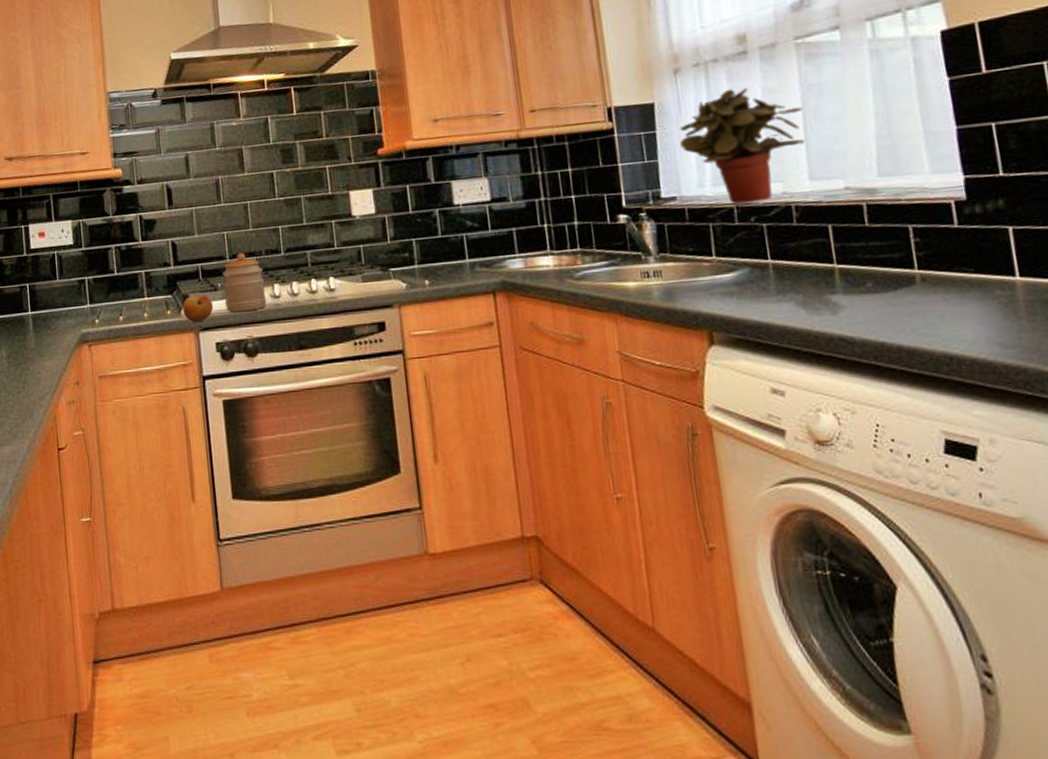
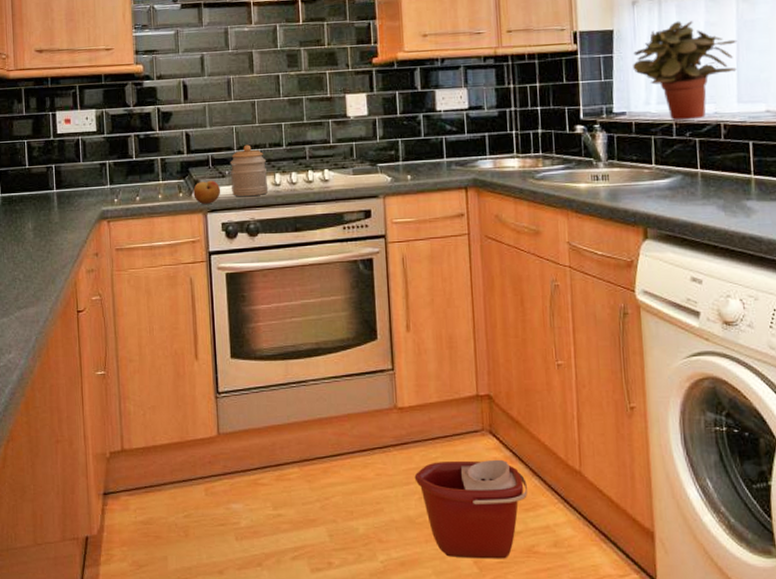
bucket: none [453,614,591,738] -> present [414,459,527,559]

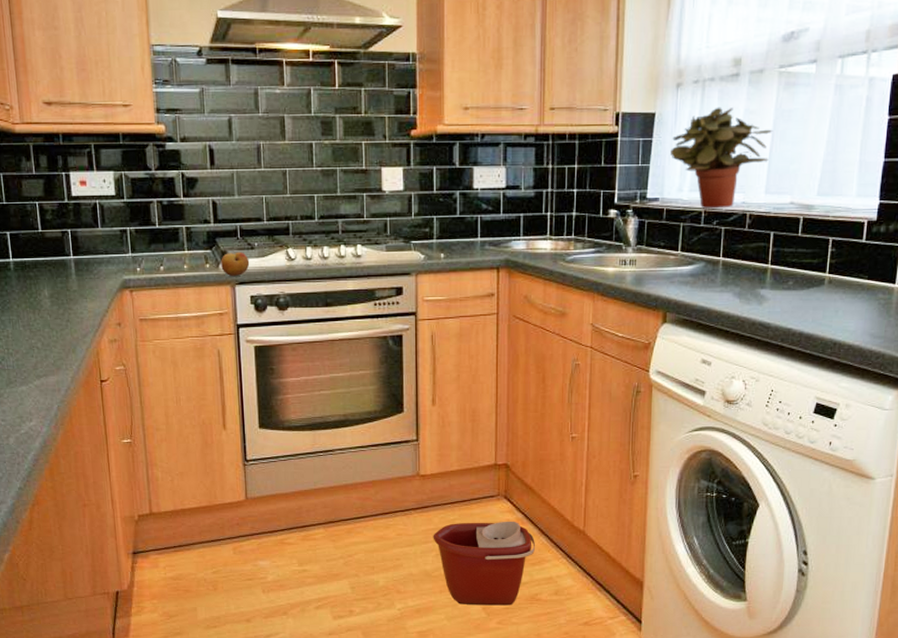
jar: present [229,144,269,197] -> none [259,216,299,270]

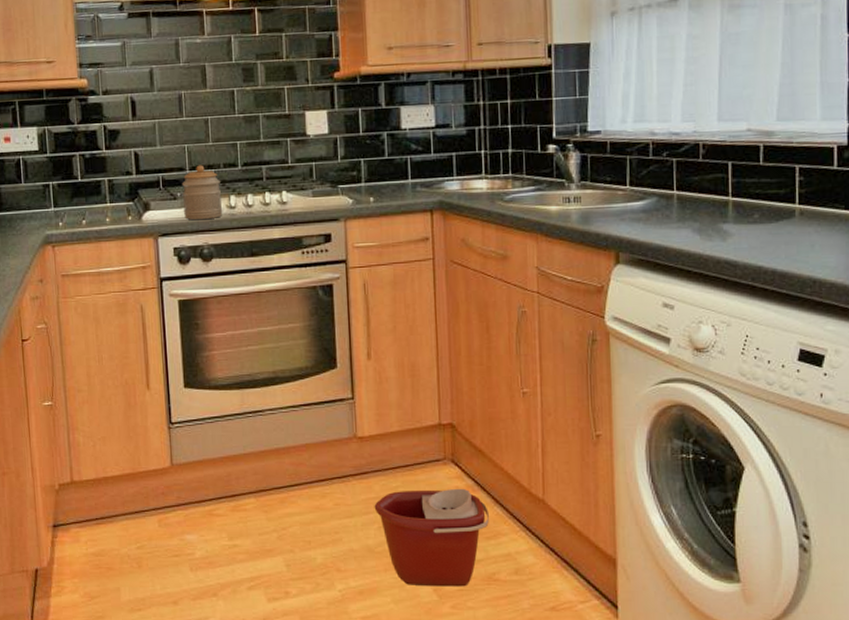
fruit: present [221,251,250,277] -> none [143,202,173,229]
jar: none [259,216,299,270] -> present [181,165,223,220]
potted plant: present [670,107,773,209] -> none [610,33,720,140]

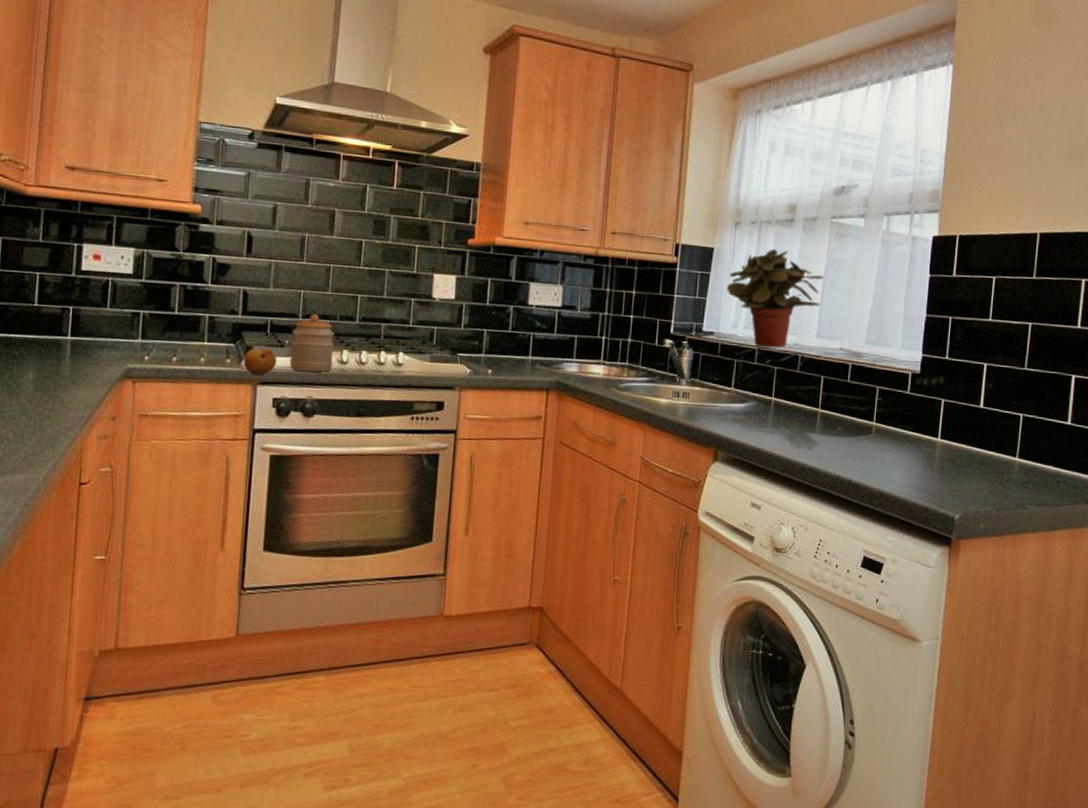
fruit: none [143,202,173,229] -> present [243,348,277,376]
bucket: present [374,488,489,587] -> none [452,674,567,777]
potted plant: none [610,33,720,140] -> present [727,248,825,349]

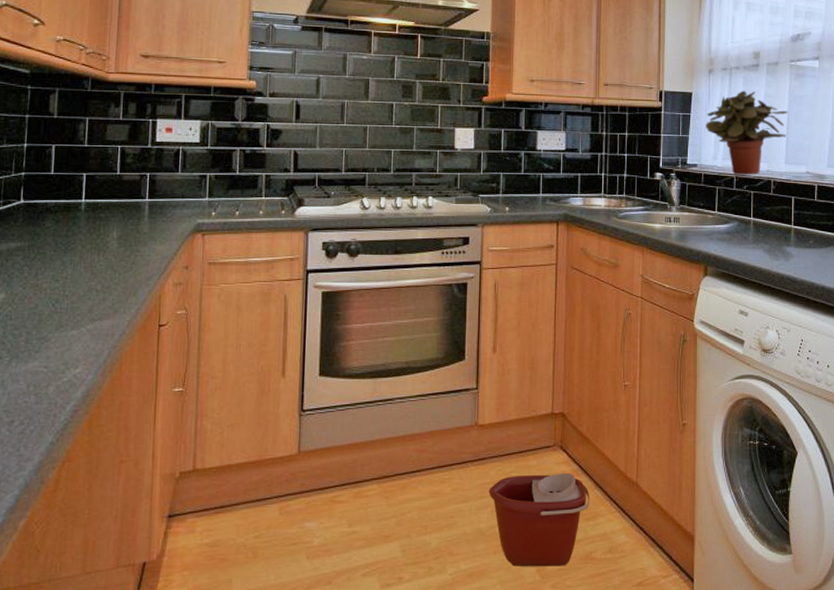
fruit: present [243,348,277,376] -> none [296,199,325,224]
jar: present [290,313,336,372] -> none [336,168,374,218]
bucket: none [452,674,567,777] -> present [488,472,590,567]

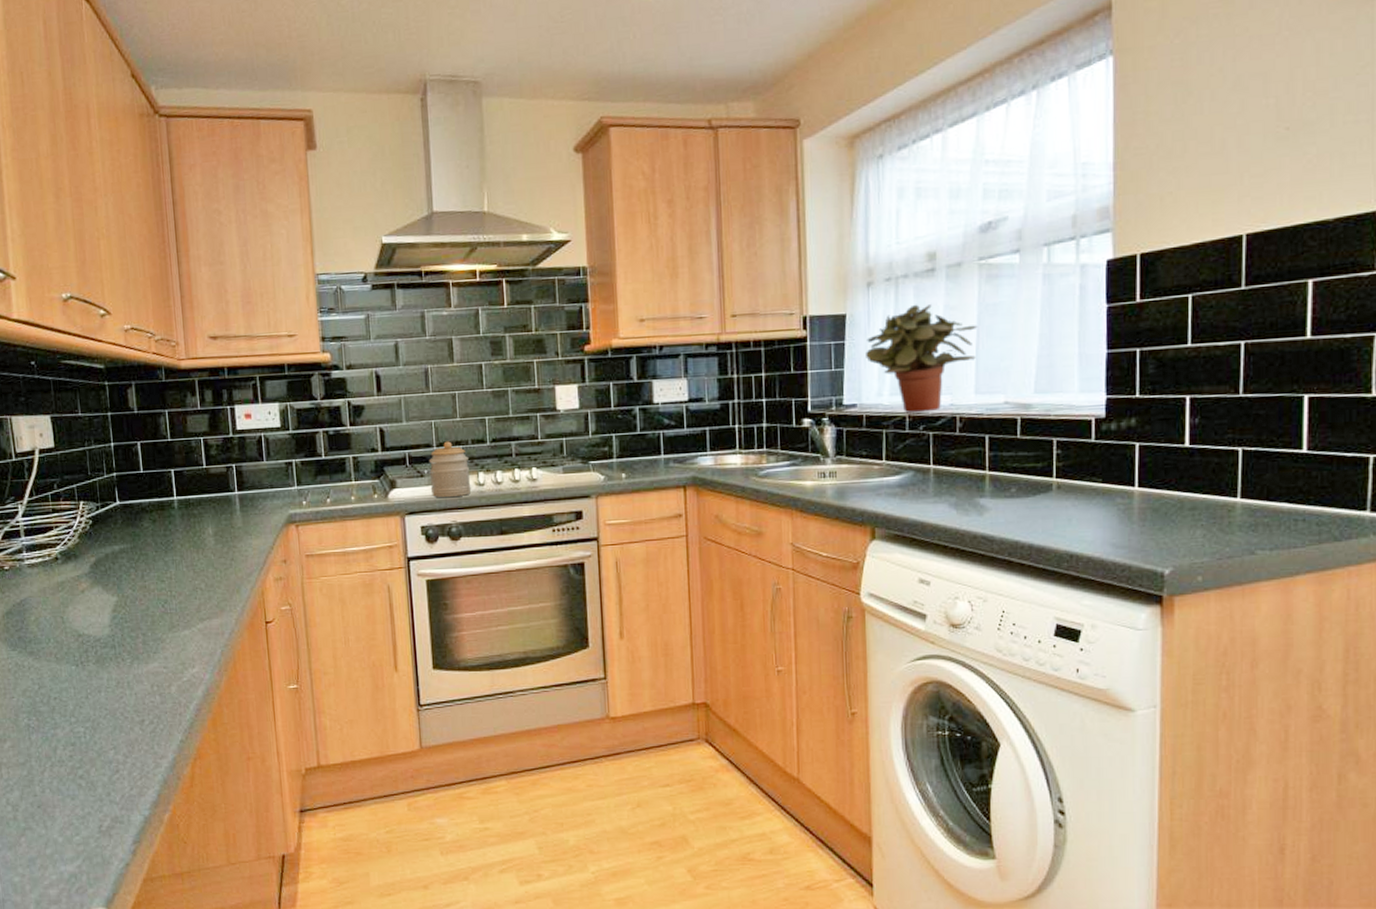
jar: none [336,168,374,218] -> present [428,441,472,498]
bucket: present [488,472,590,567] -> none [627,768,744,867]

